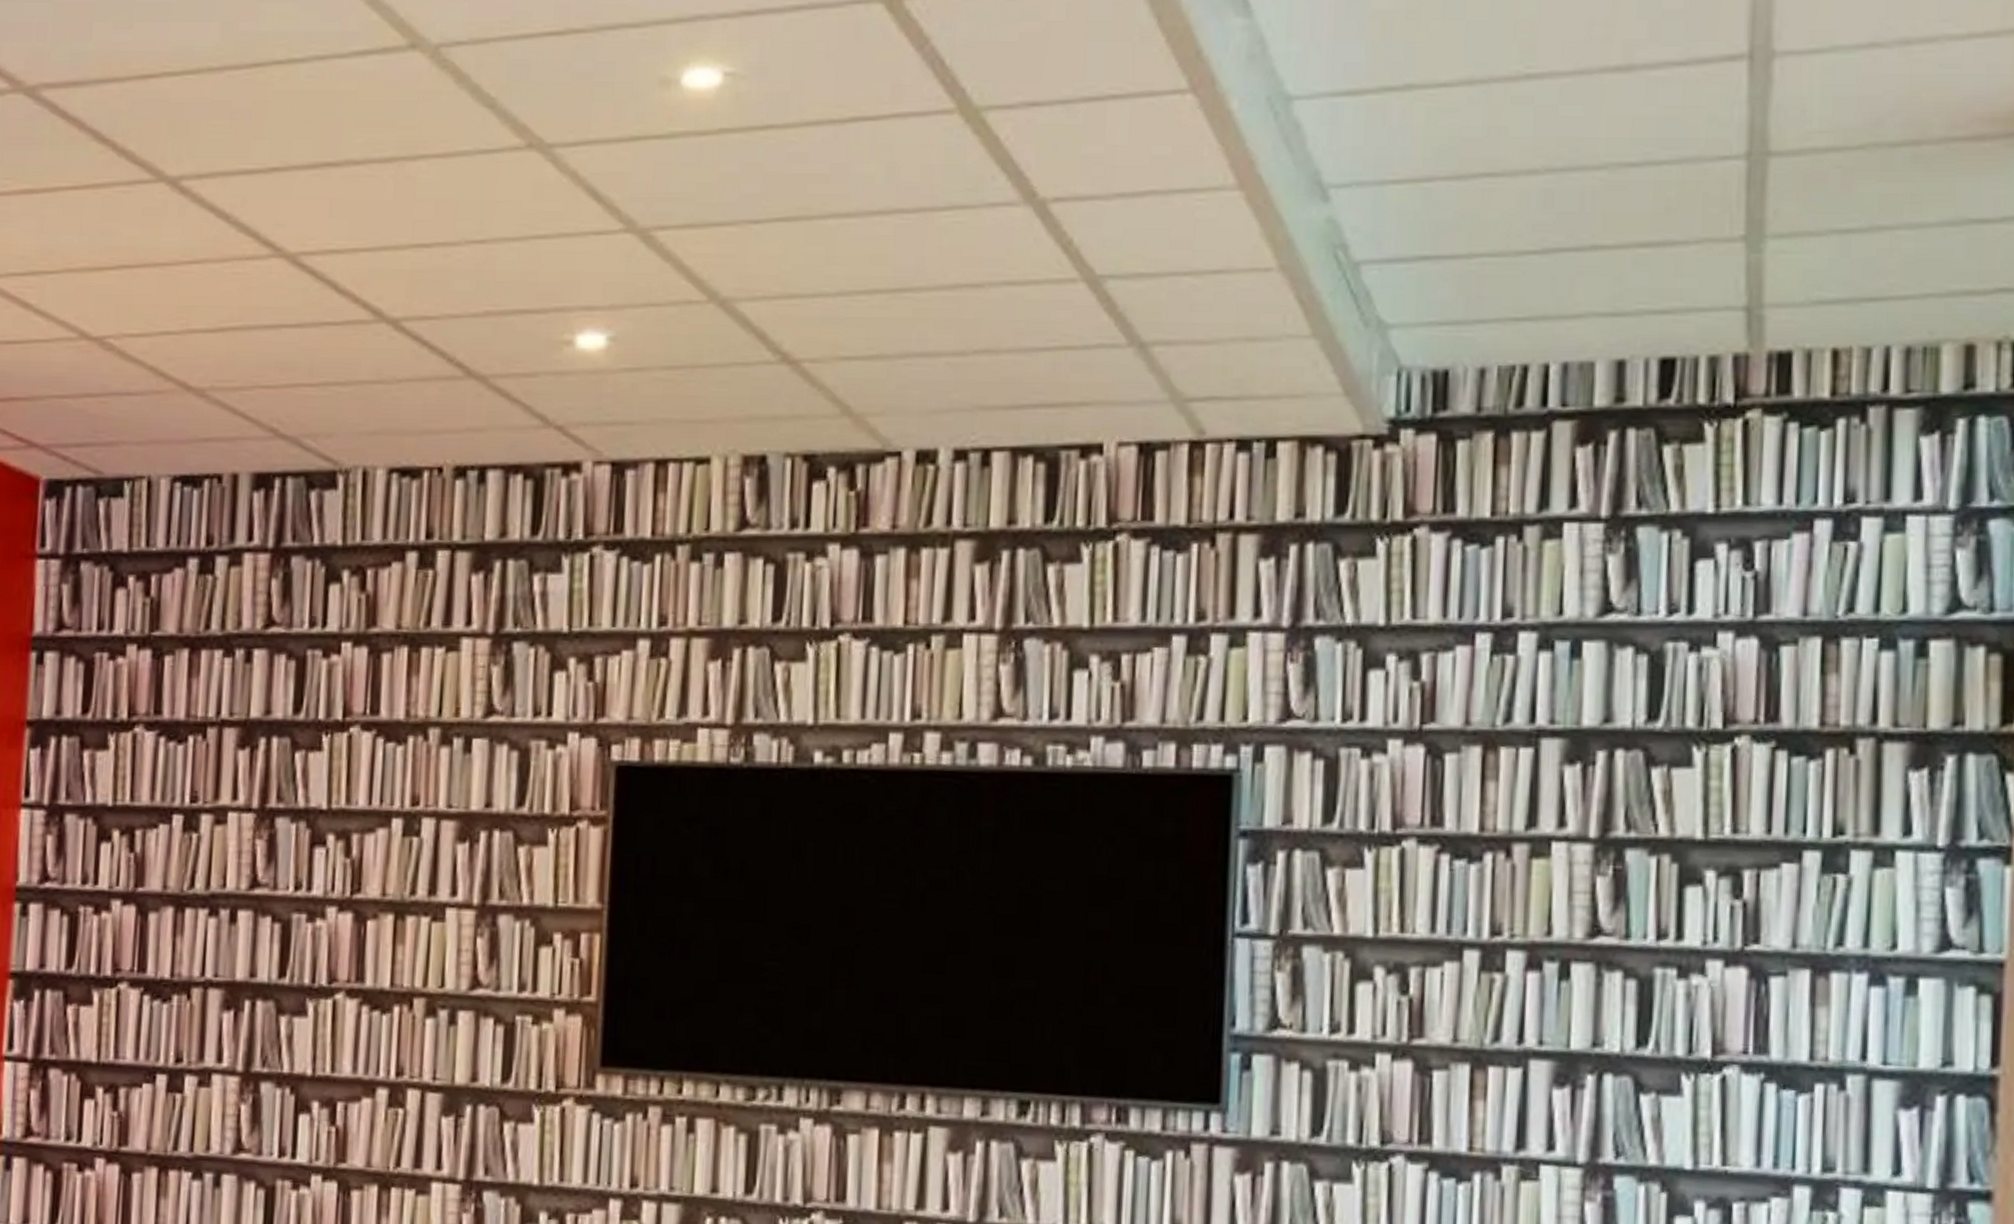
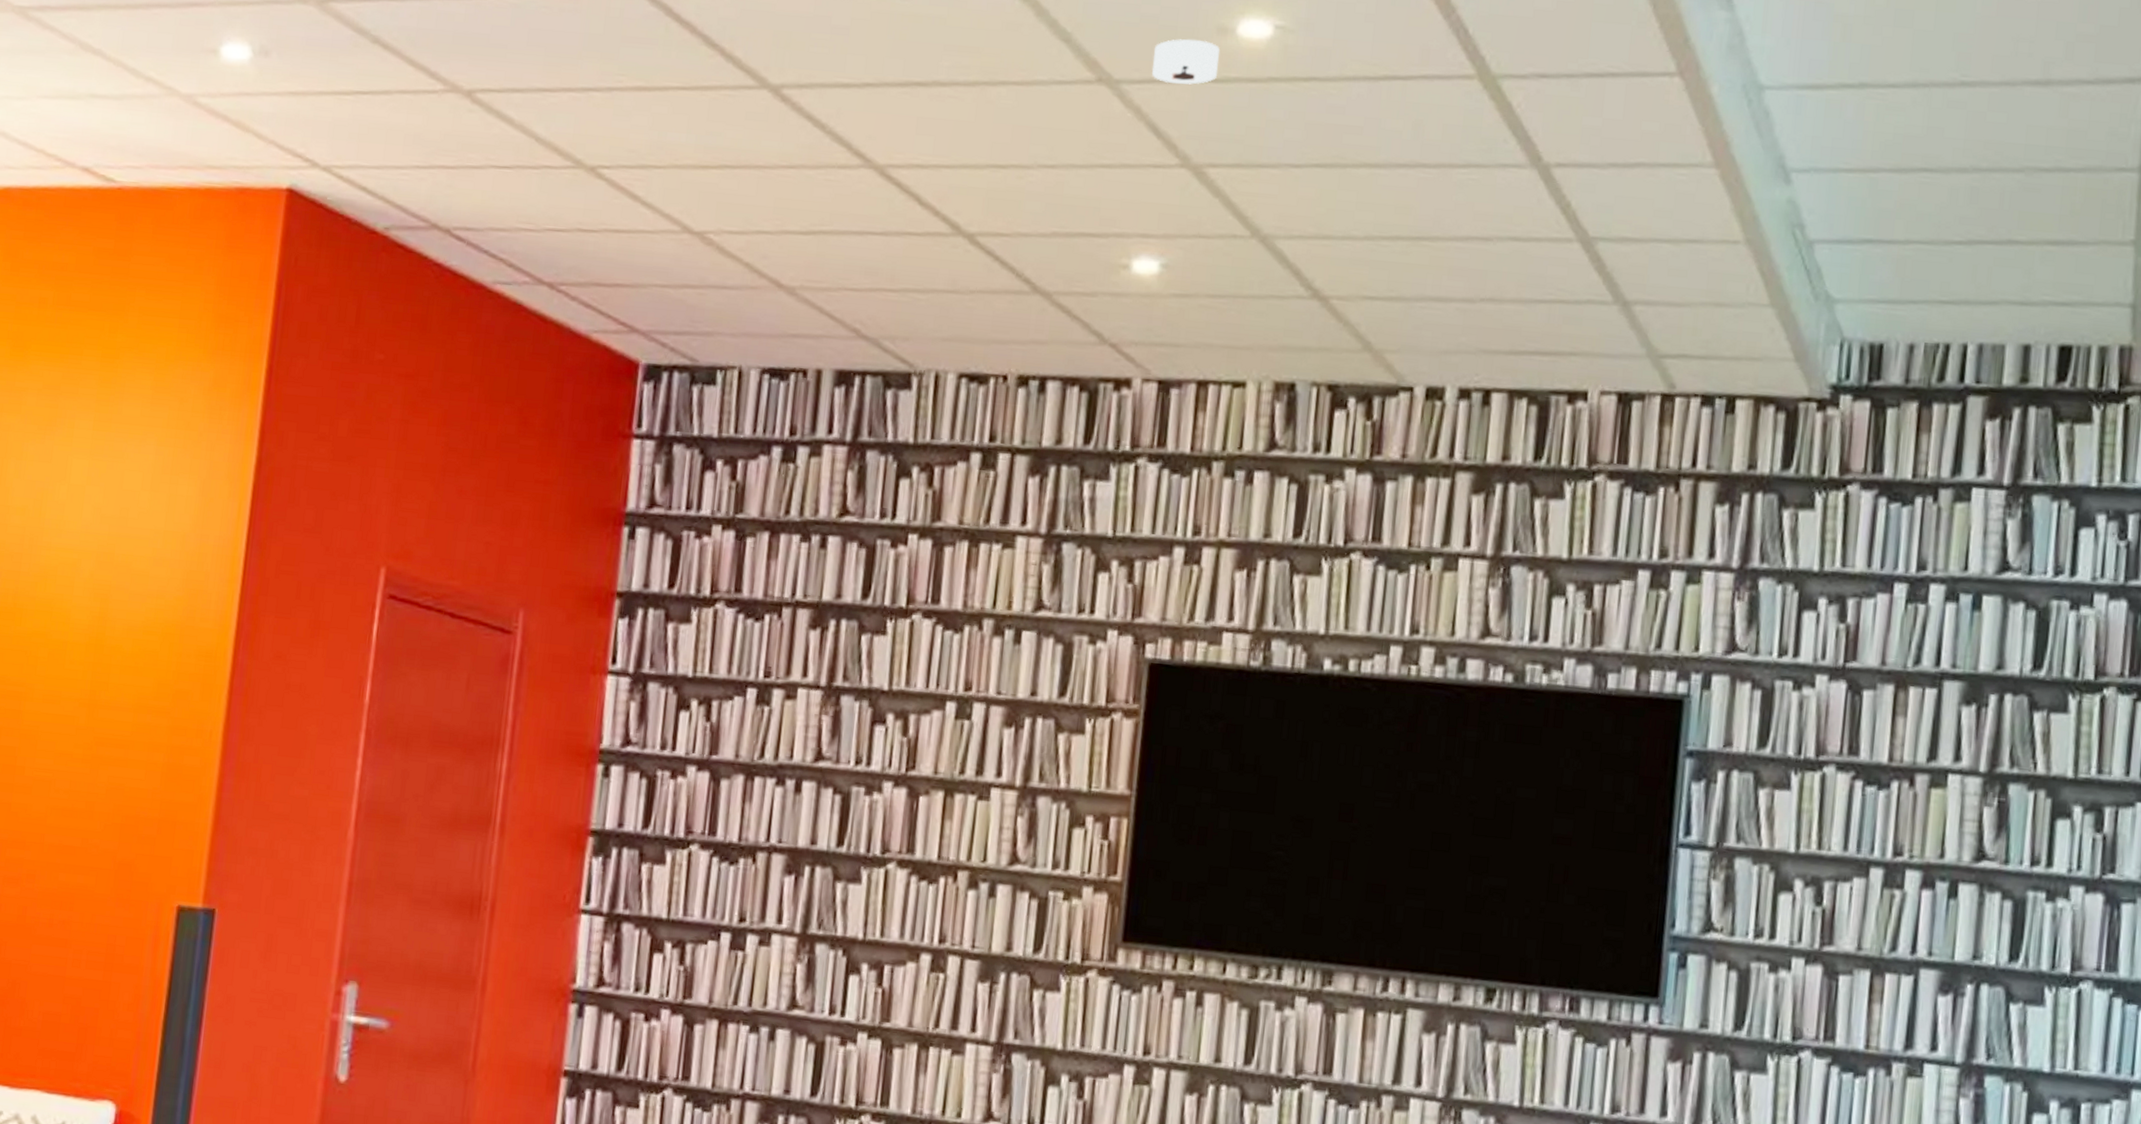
smoke detector: none [588,94,663,143] -> present [1152,39,1220,85]

